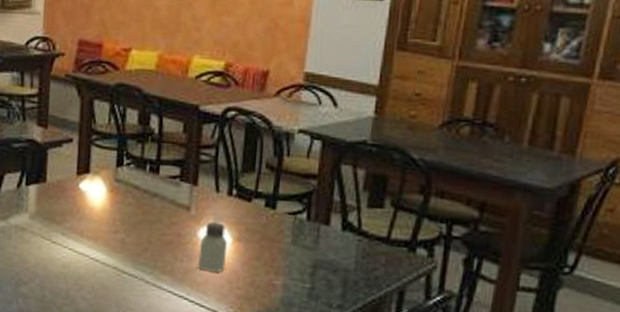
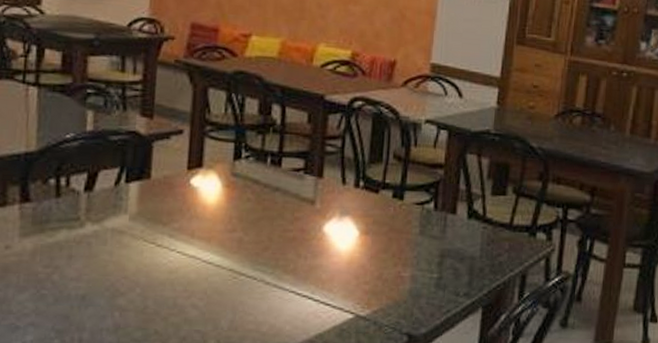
saltshaker: present [198,220,228,273] -> none [323,214,355,269]

